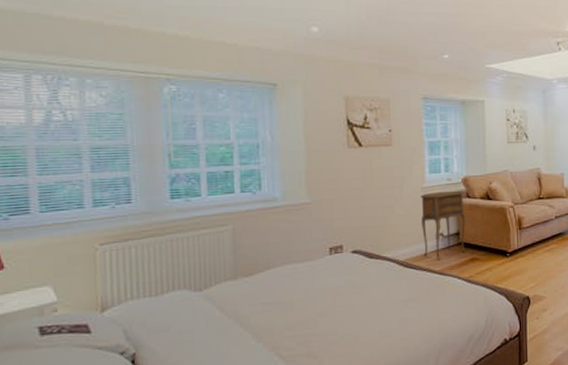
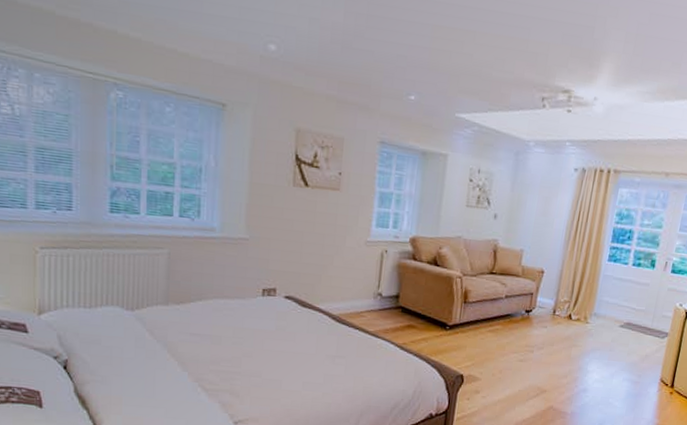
side table: present [420,190,466,260] -> none [359,248,410,321]

